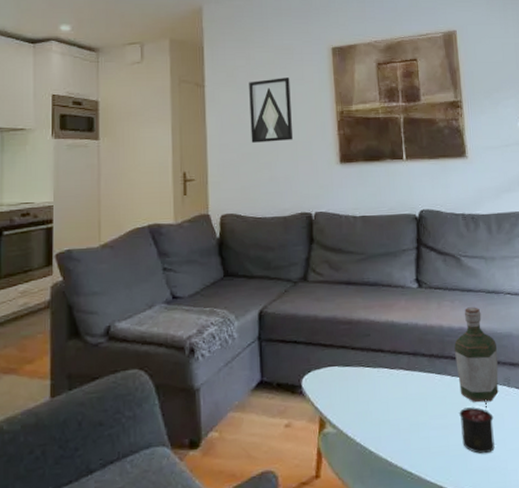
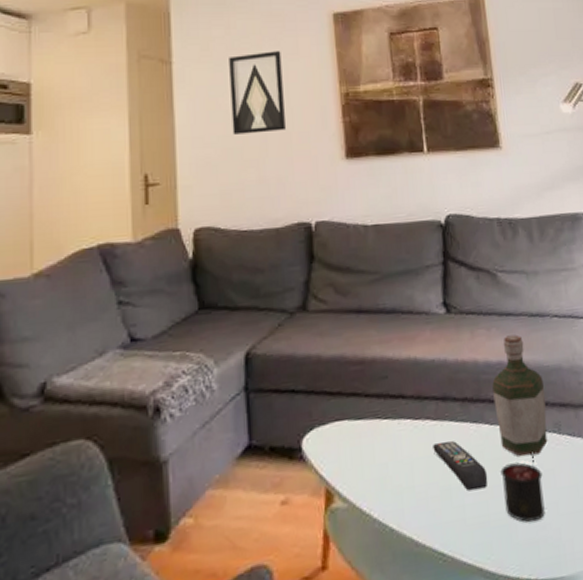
remote control: none [405,387,449,427] -> present [433,441,488,491]

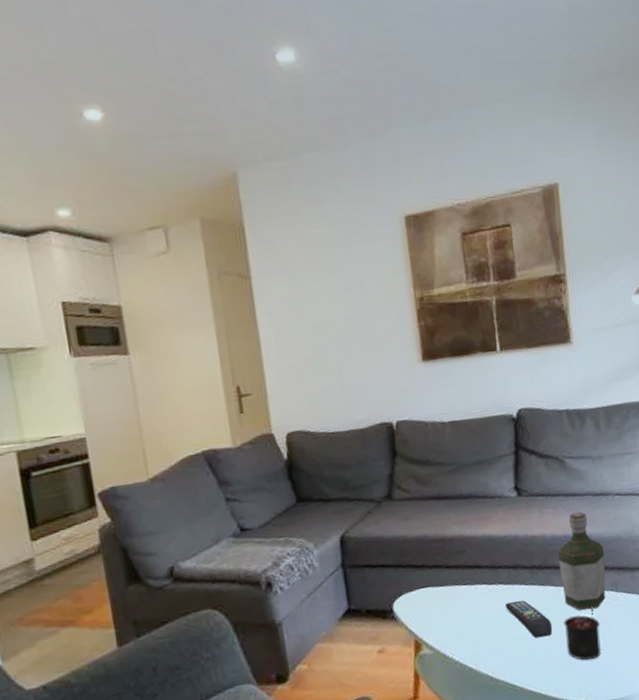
wall art: present [229,51,287,135] -> none [305,259,365,344]

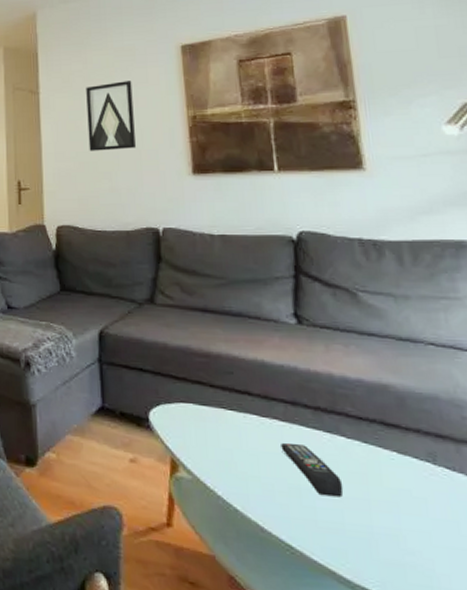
wall art: none [305,259,365,344] -> present [86,81,137,151]
bottle: present [558,512,606,610] -> none [350,355,419,479]
candle: present [564,606,601,660] -> none [359,475,414,545]

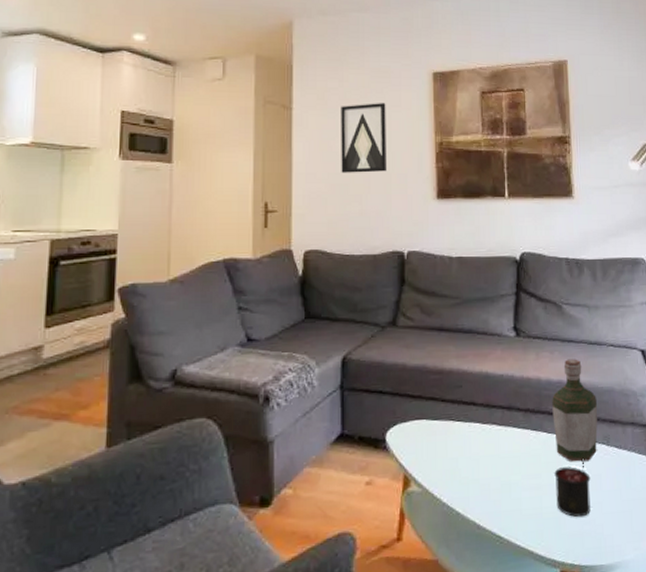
remote control: present [281,442,344,498] -> none [497,444,543,487]
bottle: none [350,355,419,479] -> present [552,359,598,462]
candle: none [359,475,414,545] -> present [554,459,591,518]

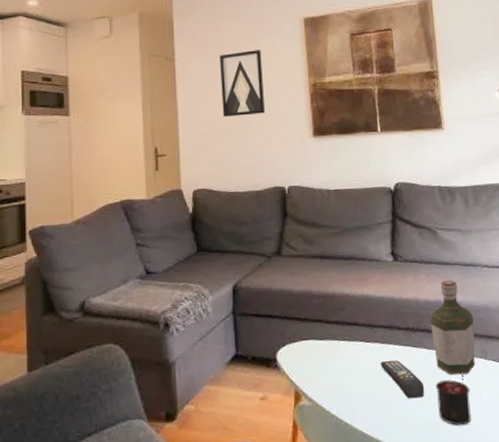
remote control: none [497,444,543,487] -> present [381,360,425,399]

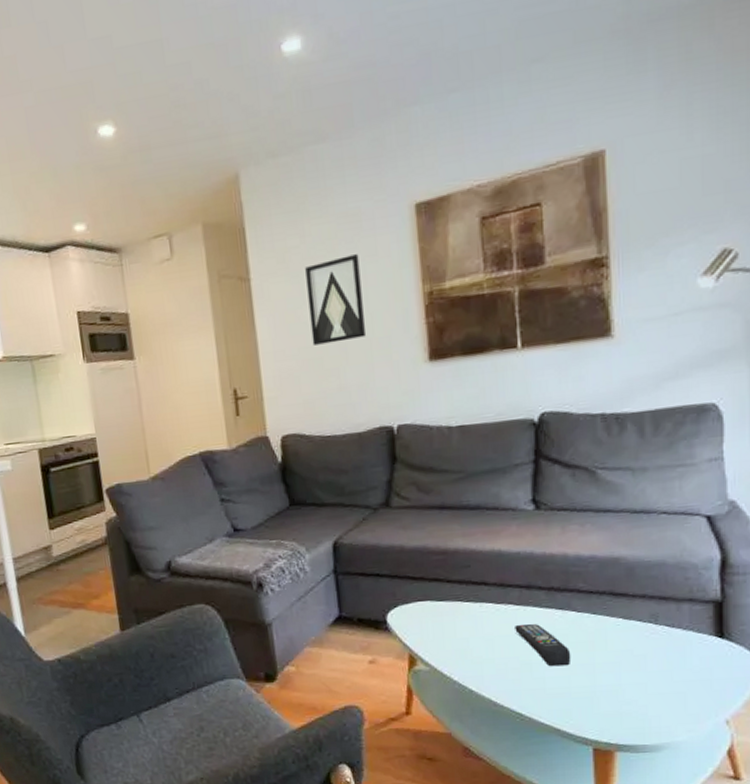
bottle: present [430,280,475,375] -> none [582,530,642,642]
candle: present [435,372,471,426] -> none [585,638,632,698]

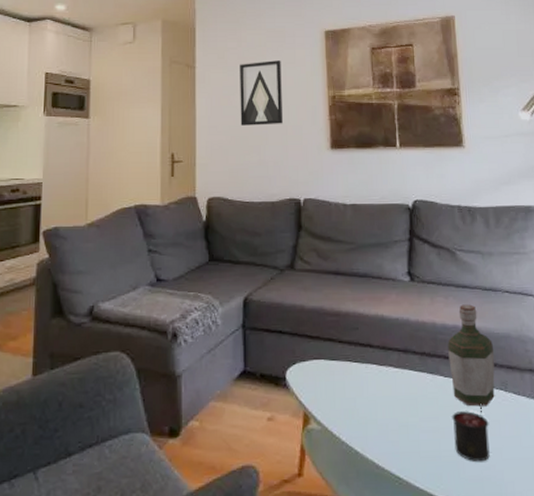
remote control: present [515,623,571,667] -> none [394,386,441,430]
bottle: none [582,530,642,642] -> present [448,304,495,407]
candle: none [585,638,632,698] -> present [452,404,490,462]

